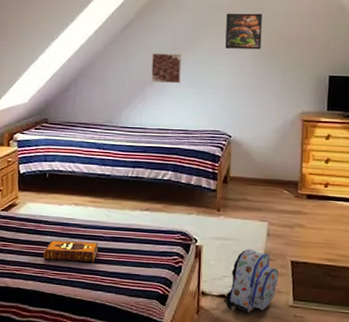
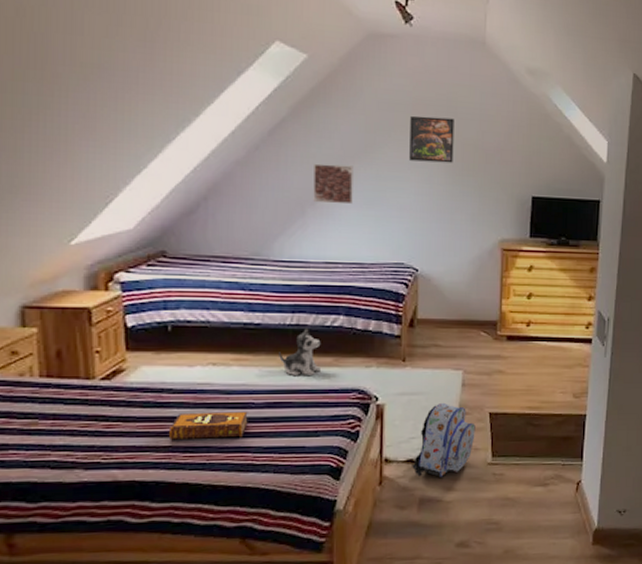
plush toy: none [122,179,154,218] -> present [279,327,322,375]

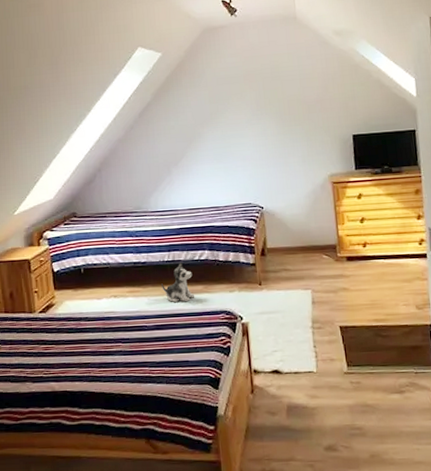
hardback book: present [168,411,248,440] -> none [87,333,143,358]
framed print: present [313,163,353,205] -> none [174,131,206,163]
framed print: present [409,115,454,163] -> none [243,81,282,120]
backpack: present [412,402,476,477] -> none [277,319,330,386]

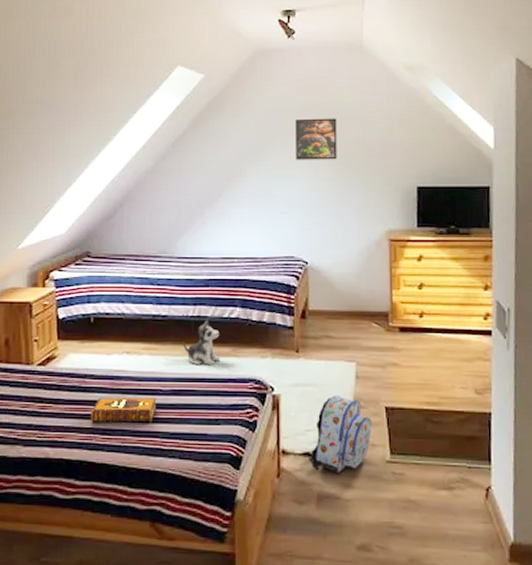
hardback book: none [87,333,143,358] -> present [90,397,157,423]
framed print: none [243,81,282,120] -> present [295,118,337,160]
backpack: none [277,319,330,386] -> present [309,394,372,473]

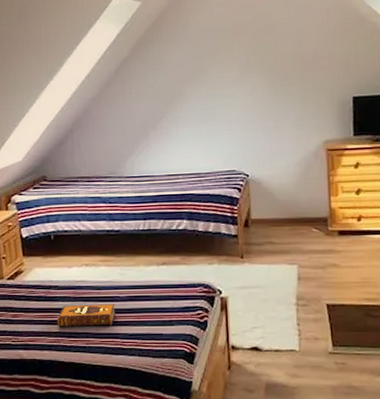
plush toy: present [183,319,221,364] -> none [136,231,172,273]
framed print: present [295,118,337,160] -> none [231,35,274,79]
backpack: present [309,394,372,473] -> none [256,295,315,364]

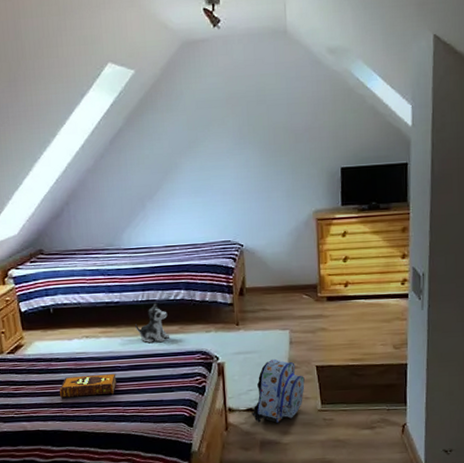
plush toy: none [136,231,172,273] -> present [135,302,170,342]
backpack: none [256,295,315,364] -> present [252,358,305,423]

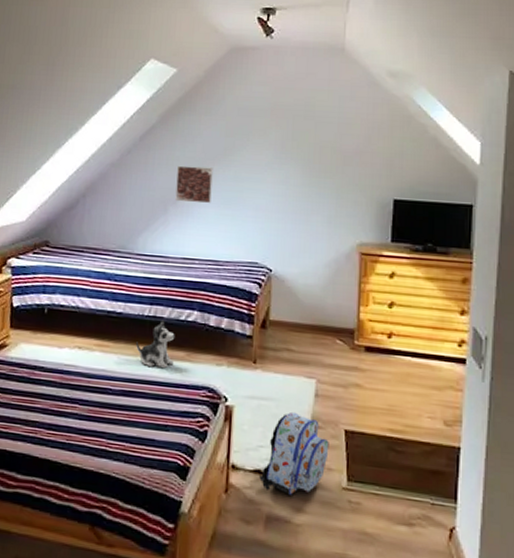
hardback book: present [59,373,117,398] -> none [36,391,106,422]
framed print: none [148,161,183,197] -> present [175,165,213,204]

